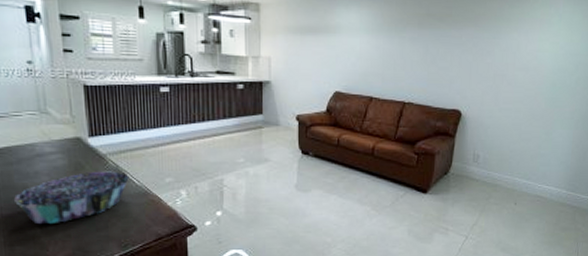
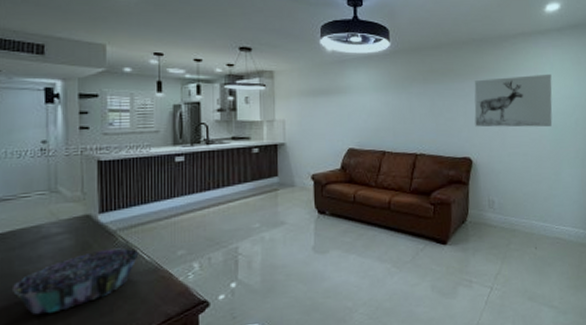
wall art: none [469,26,558,85] -> present [474,73,553,127]

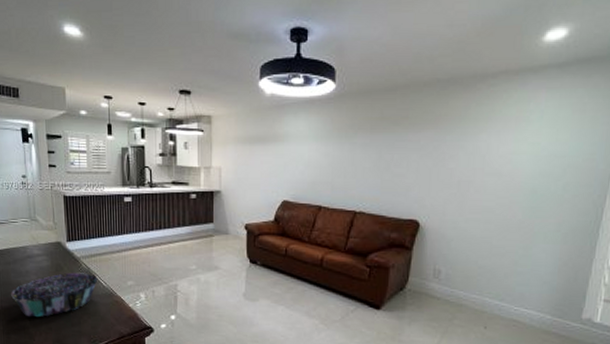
wall art: present [474,73,553,127] -> none [428,124,539,192]

